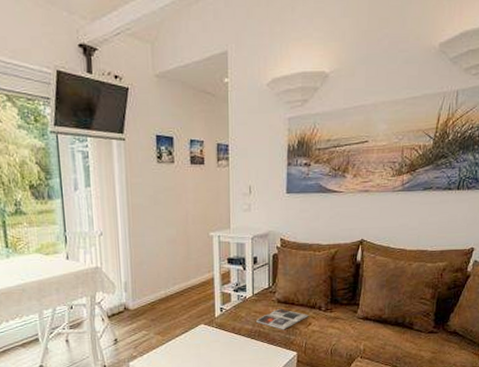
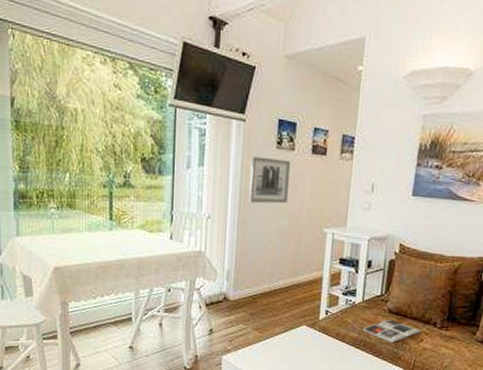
wall art: none [135,172,174,217] -> present [249,156,291,204]

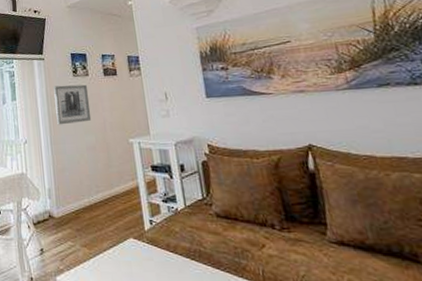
magazine: present [363,319,422,343] -> none [194,224,260,252]

